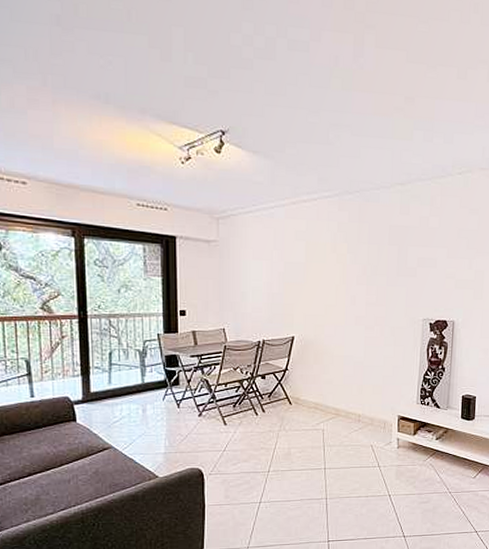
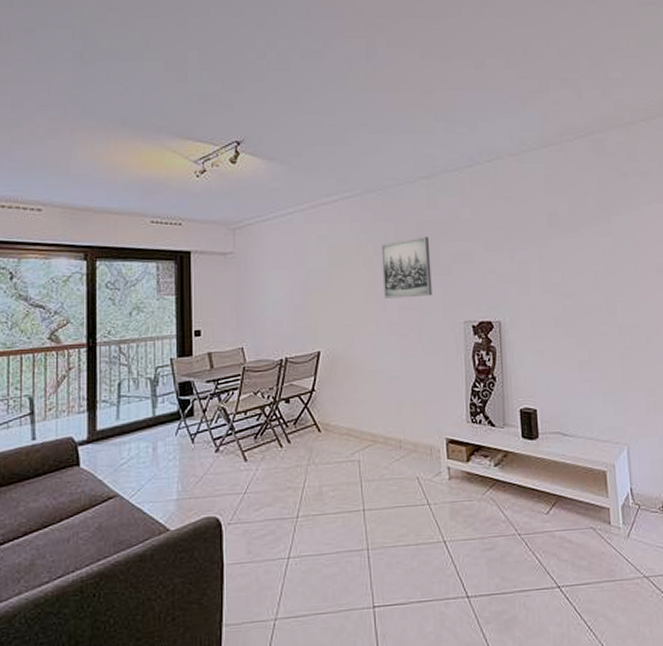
wall art: none [353,240,399,295] -> present [381,237,432,299]

